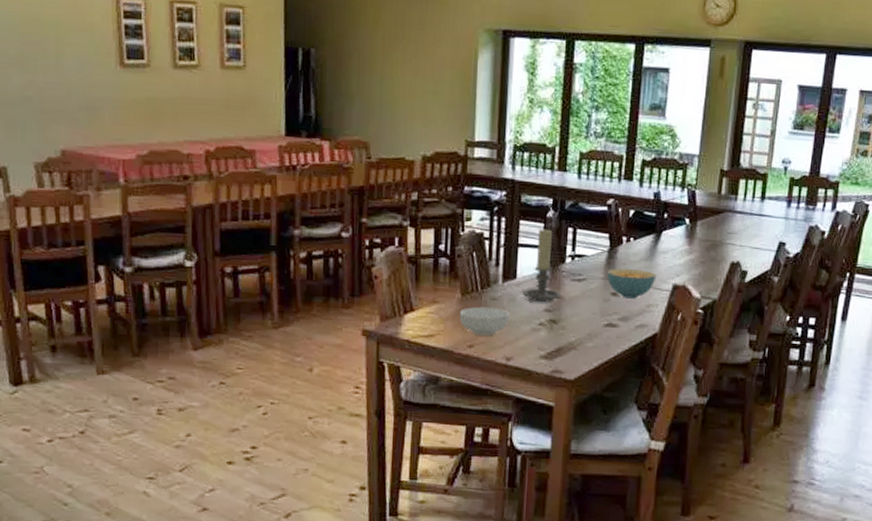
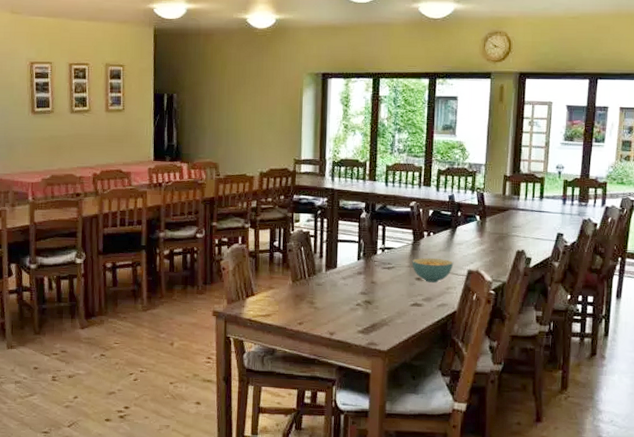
cereal bowl: present [459,306,509,336] -> none [290,291,332,315]
candle holder: present [522,228,562,303] -> none [342,227,374,287]

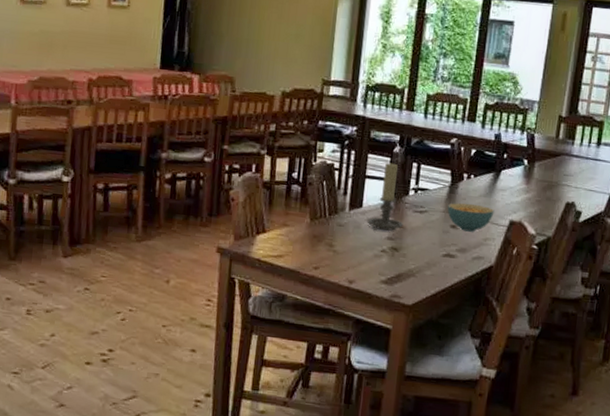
candle holder: none [342,227,374,287] -> present [367,162,404,231]

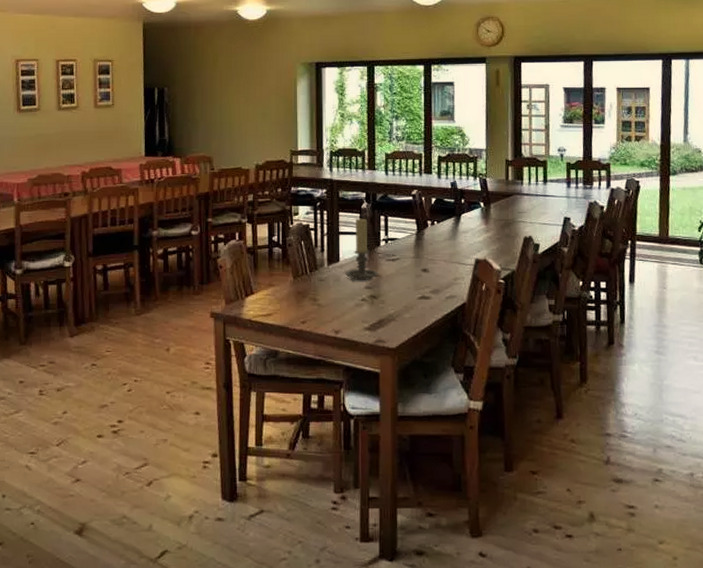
cereal bowl: present [447,203,495,232] -> none [417,247,460,273]

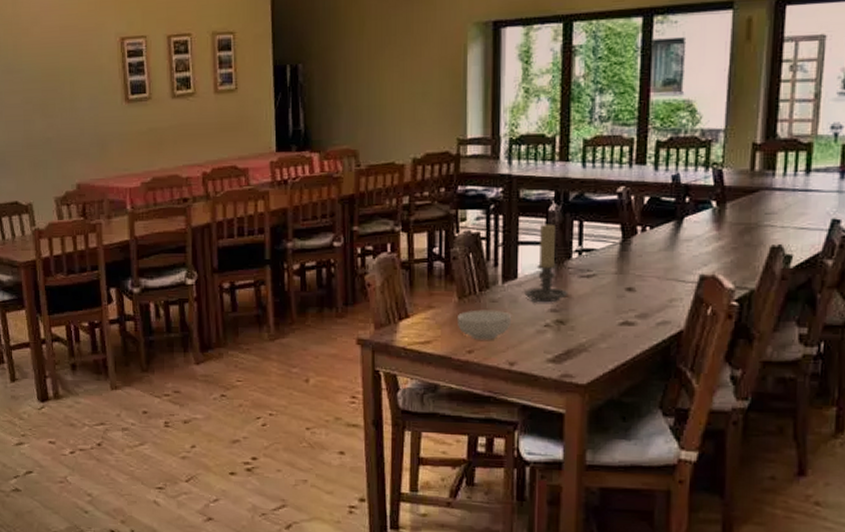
cereal bowl: none [292,287,335,312] -> present [456,309,511,340]

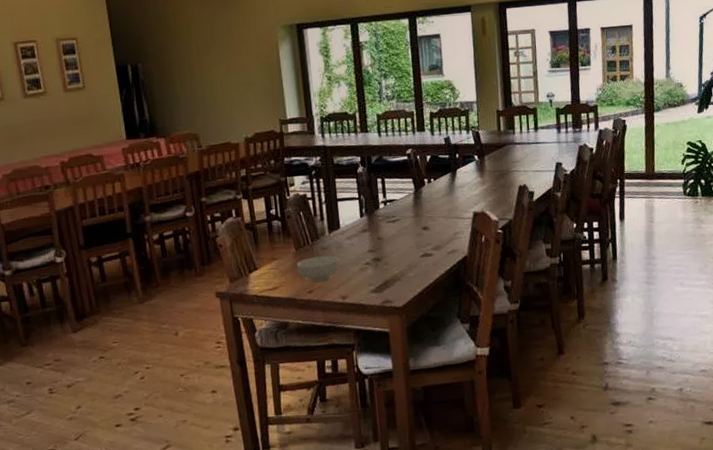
candle holder: present [524,224,569,303] -> none [347,182,381,247]

